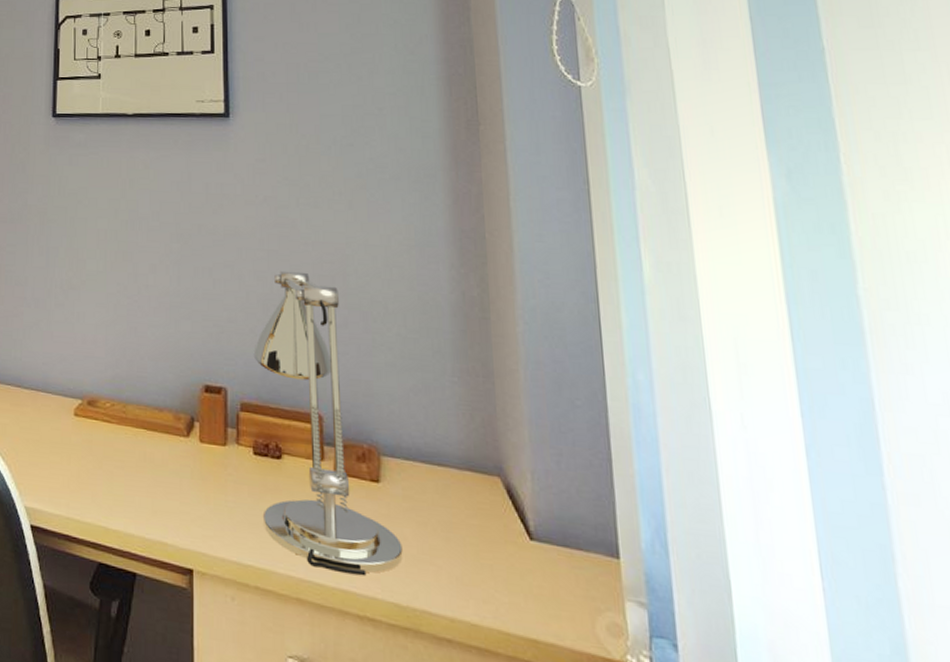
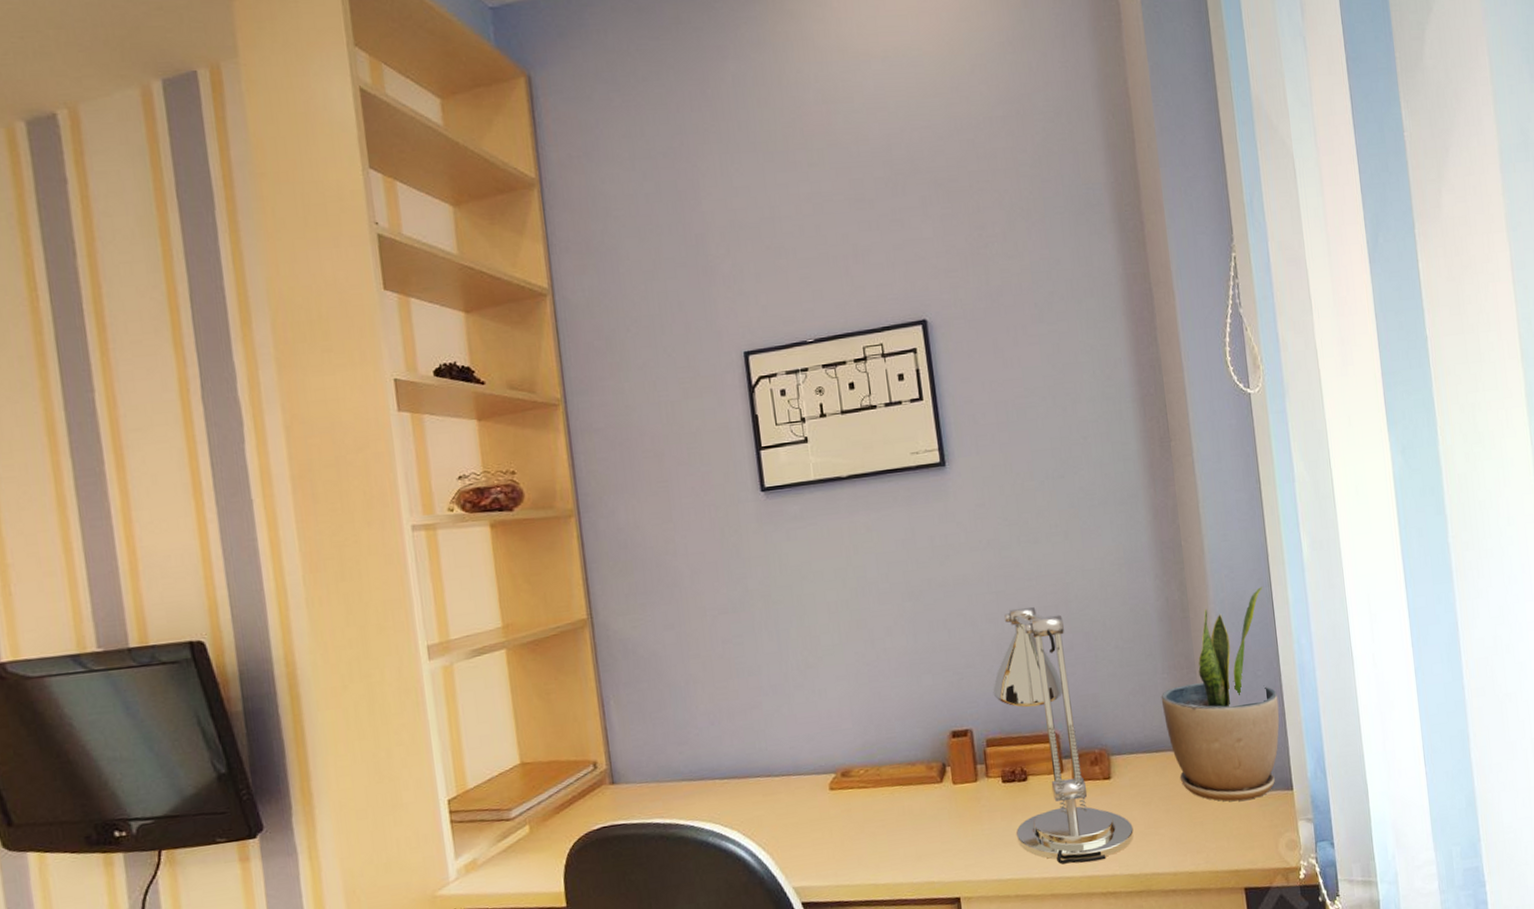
potted plant: none [448,302,604,556] -> present [1161,587,1280,802]

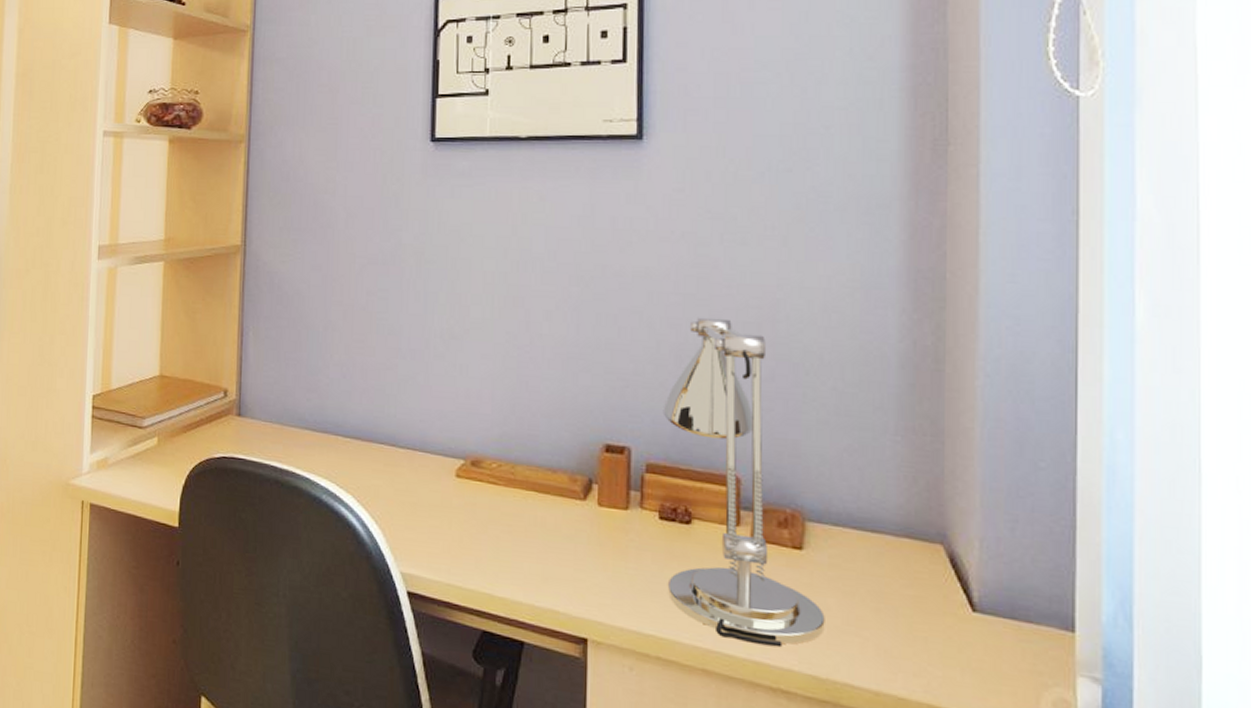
potted plant: present [1161,587,1280,802] -> none [888,351,1067,629]

